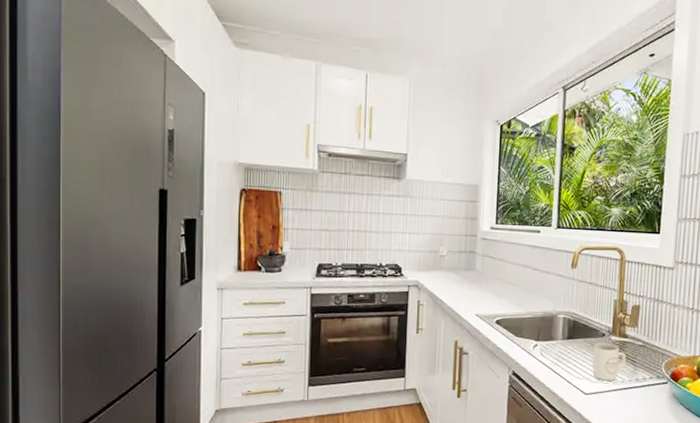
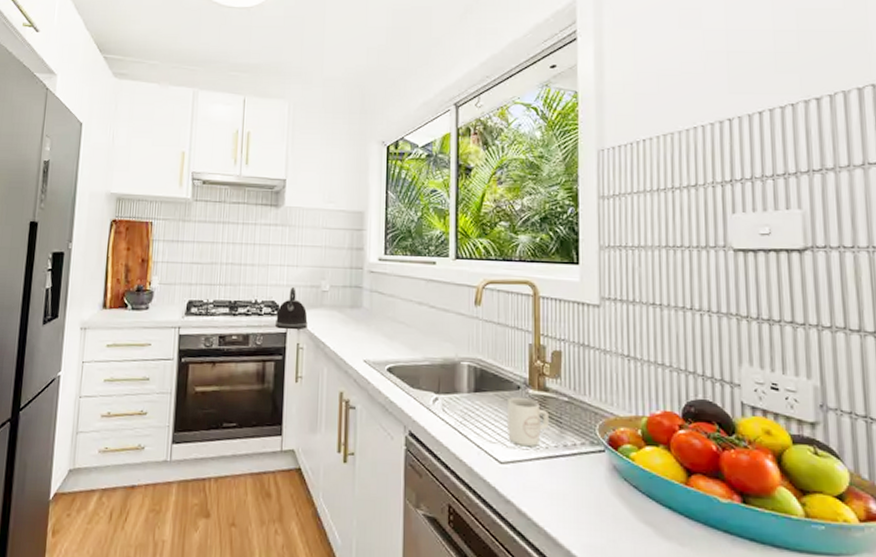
kettle: none [399,251,427,289] -> present [275,286,308,330]

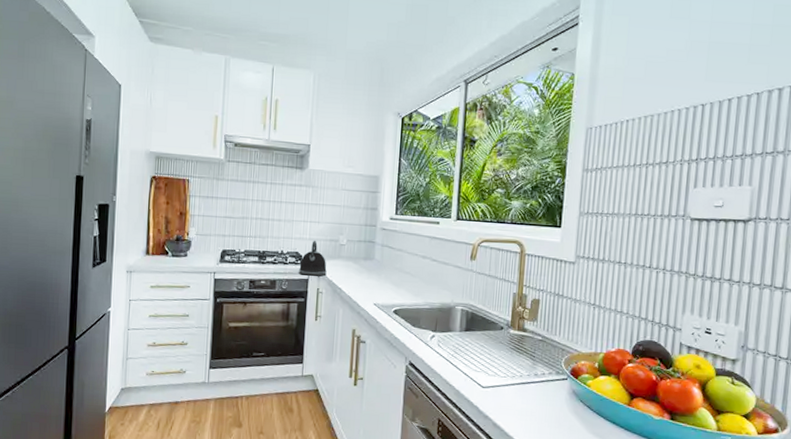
mug: present [506,396,550,447] -> none [490,335,526,376]

